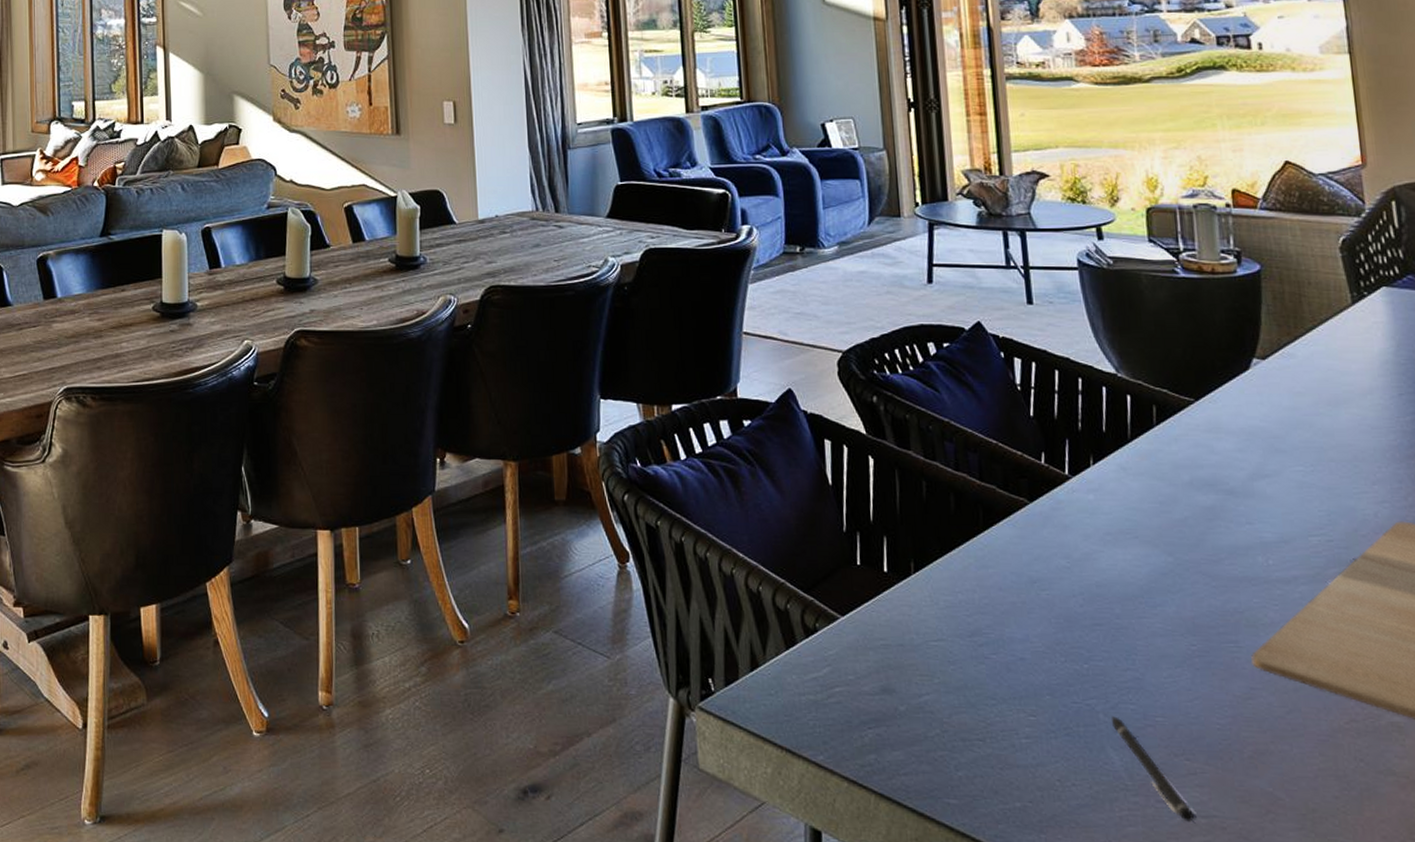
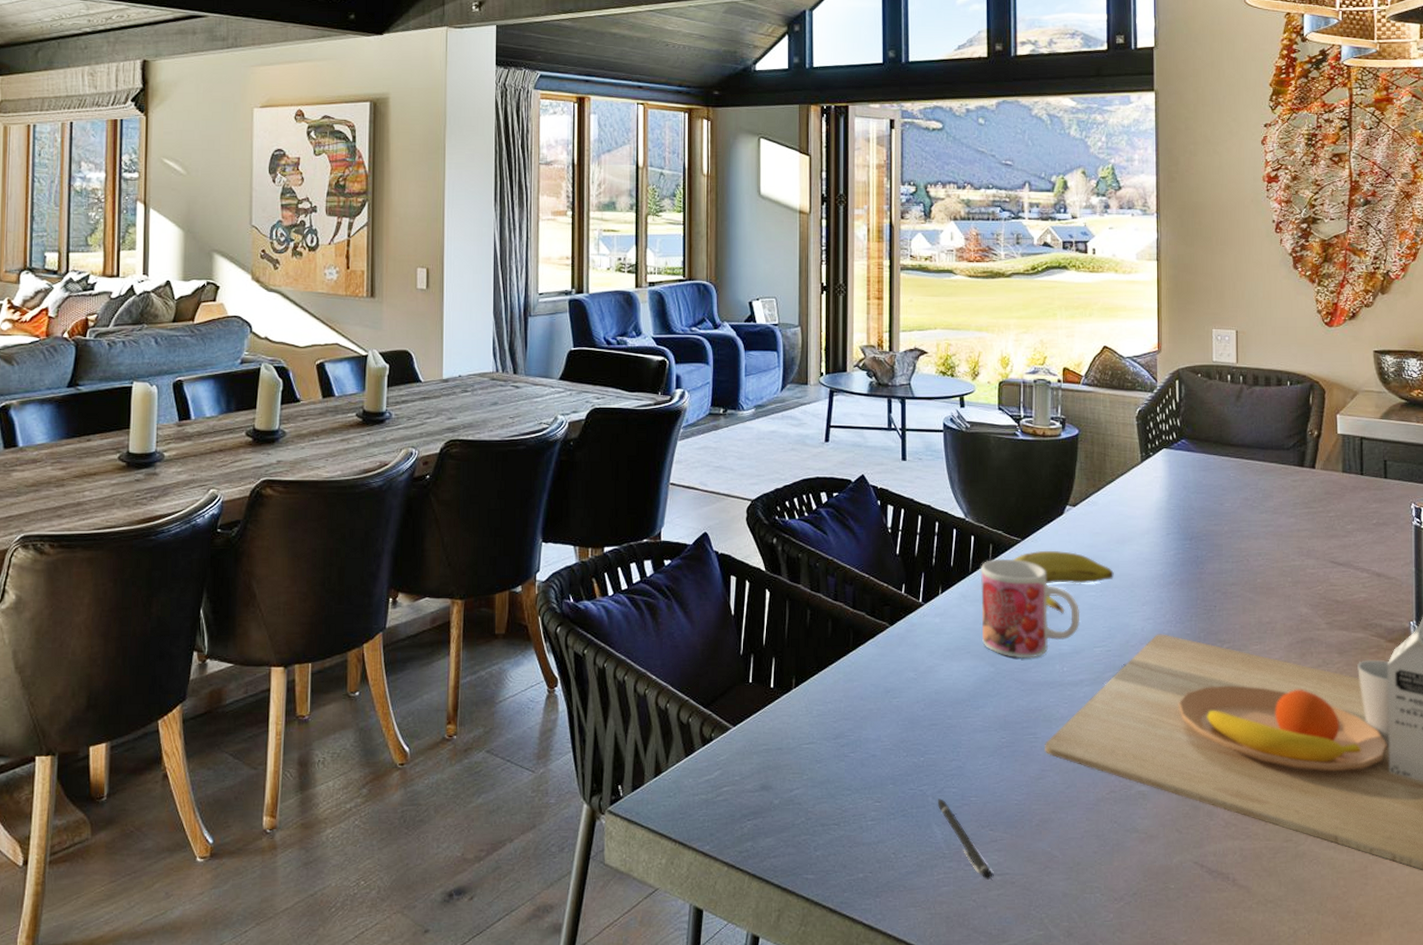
mug: none [1142,424,1286,547] -> present [980,559,1080,659]
fruit: none [1184,413,1328,493] -> present [1012,550,1114,614]

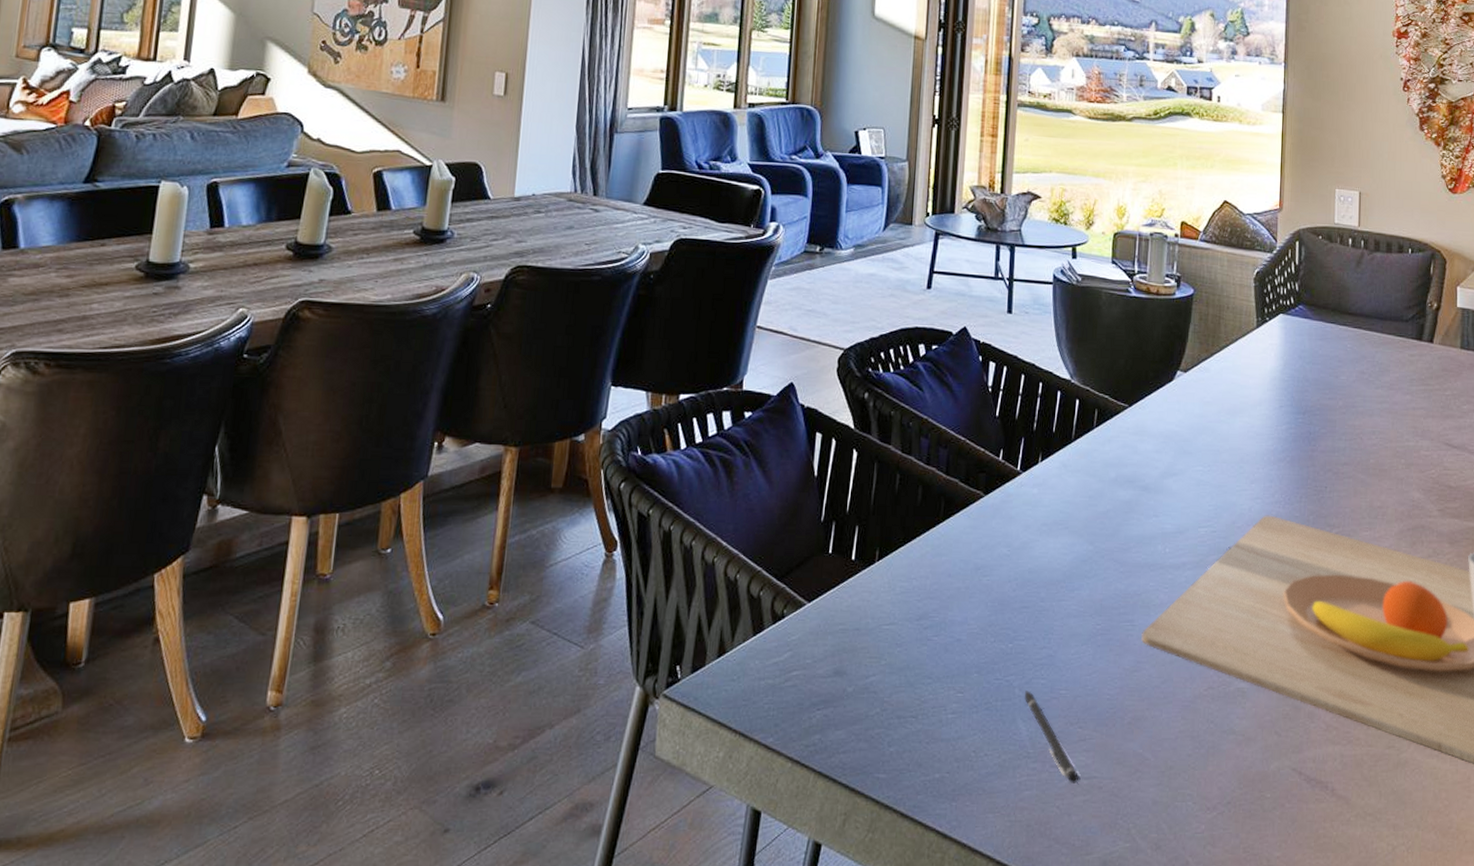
mug: present [980,559,1080,659] -> none [1082,426,1186,537]
fruit: present [1012,550,1114,614] -> none [1118,418,1223,490]

